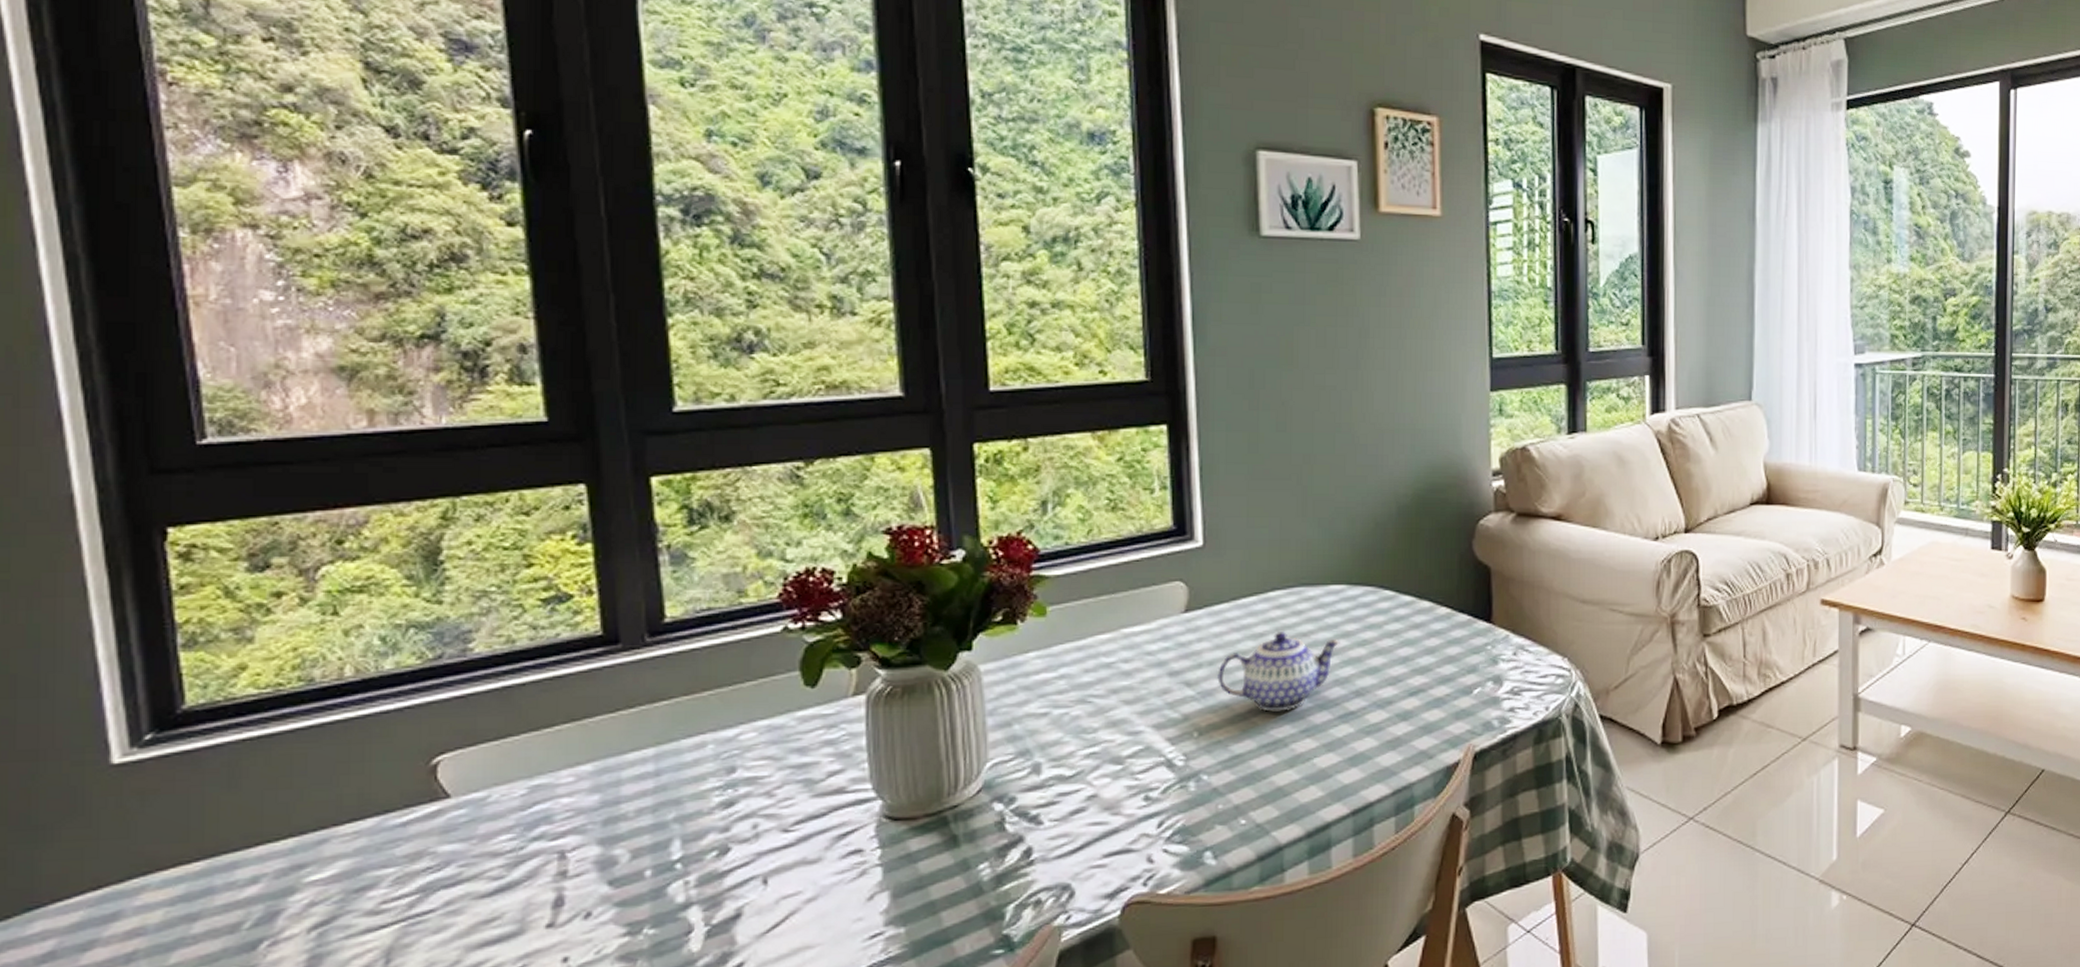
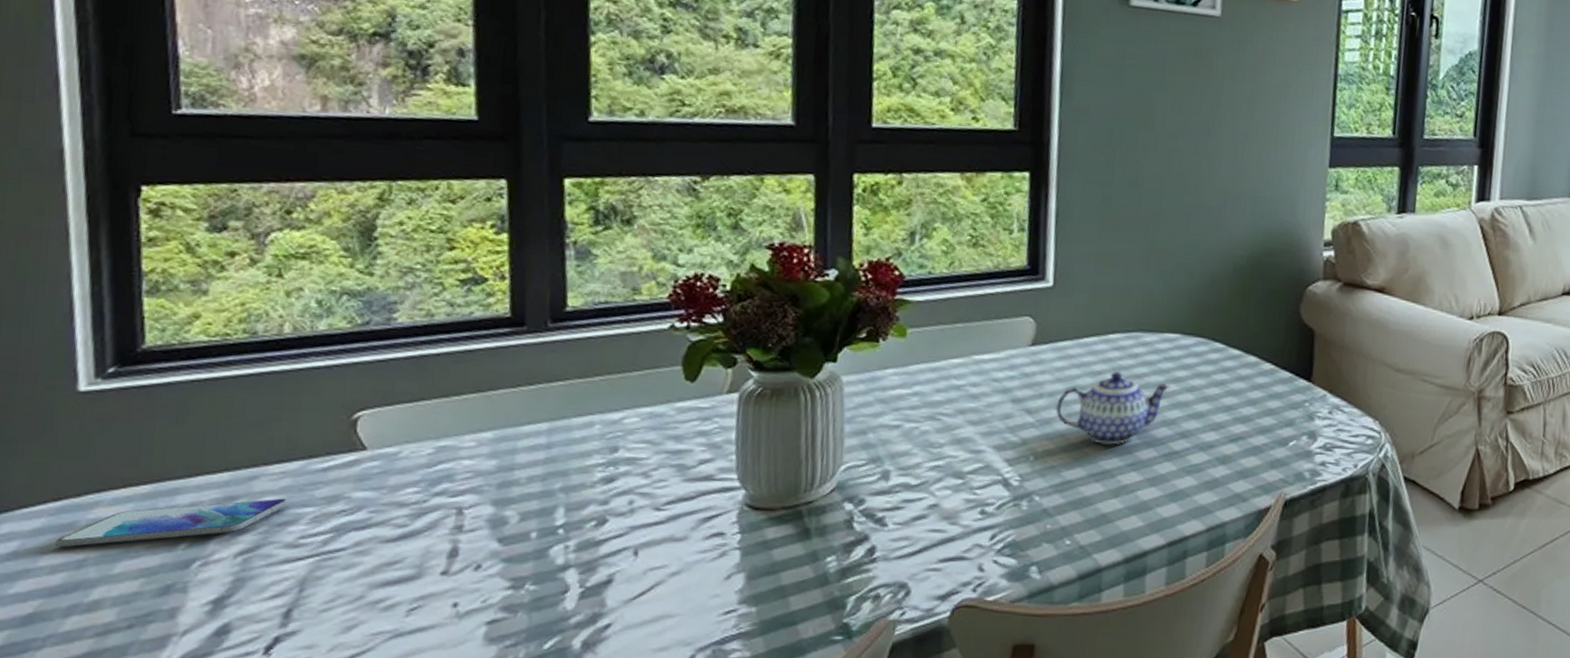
smartphone: none [97,861,365,942] -> present [54,498,289,548]

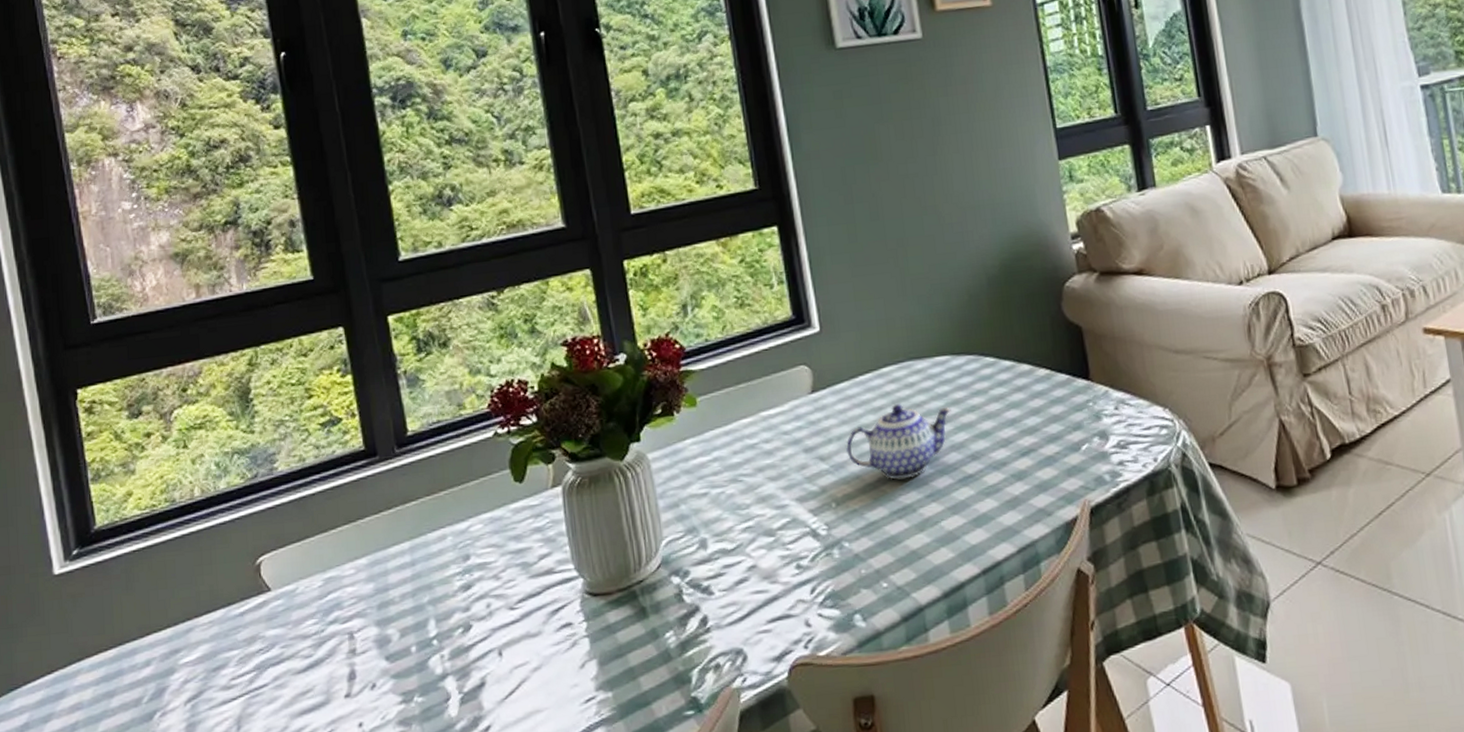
smartphone: present [54,498,289,548] -> none [53,645,219,715]

